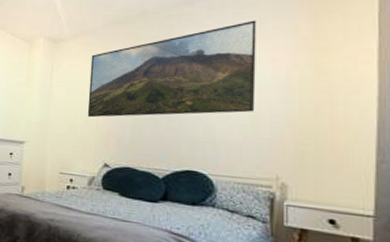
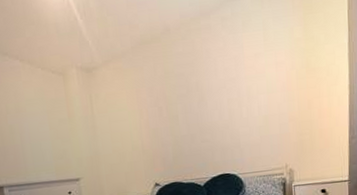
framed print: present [87,20,257,118] -> none [126,27,267,143]

